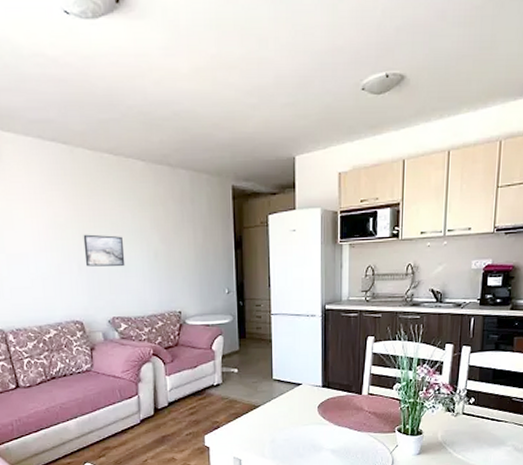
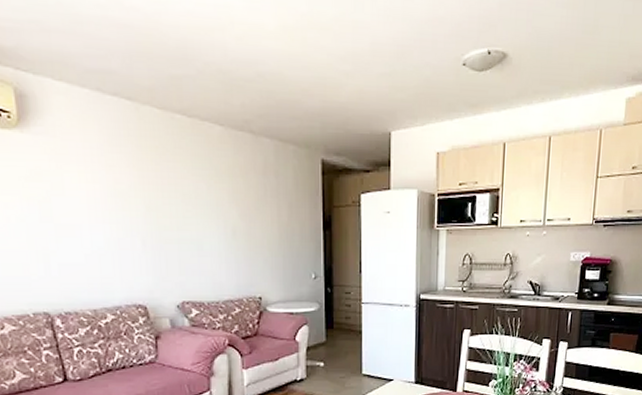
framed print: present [83,234,125,267] -> none [149,205,198,245]

